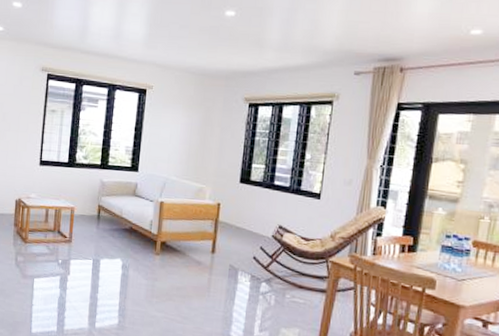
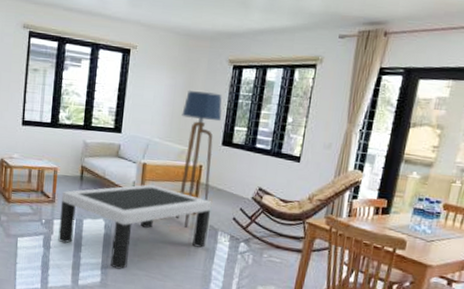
coffee table: none [74,223,231,311] -> present [58,184,212,269]
floor lamp: none [194,128,239,267] -> present [176,90,222,228]

